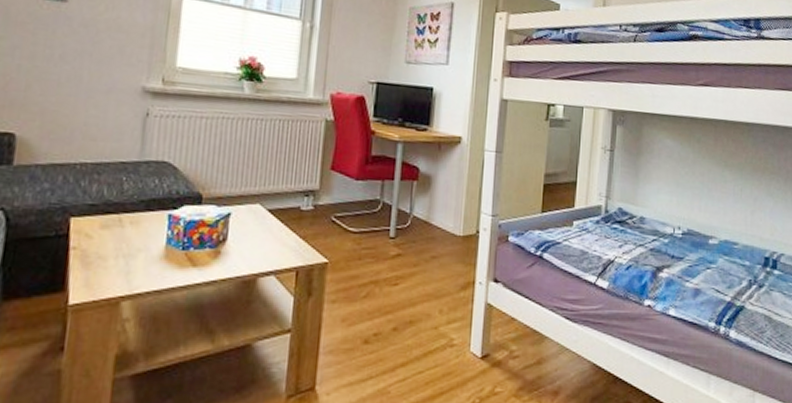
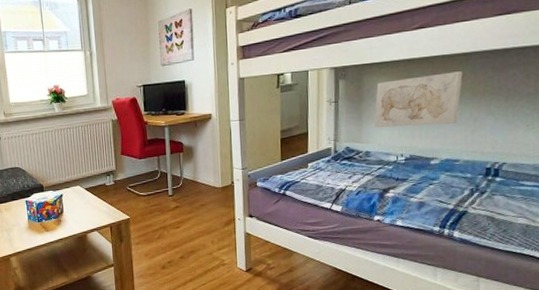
wall art: none [652,137,745,200] -> present [374,71,463,128]

